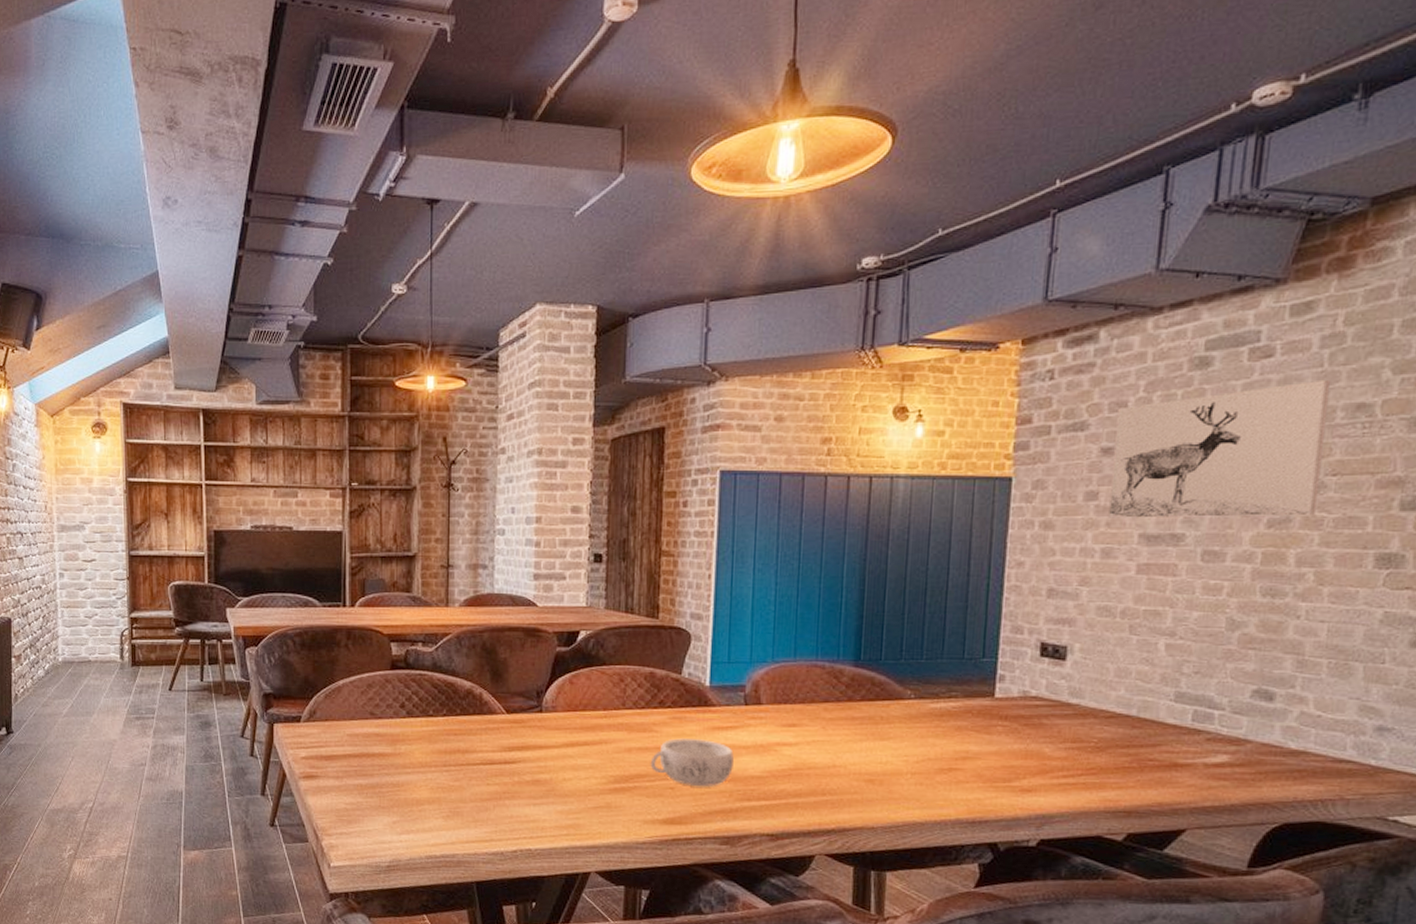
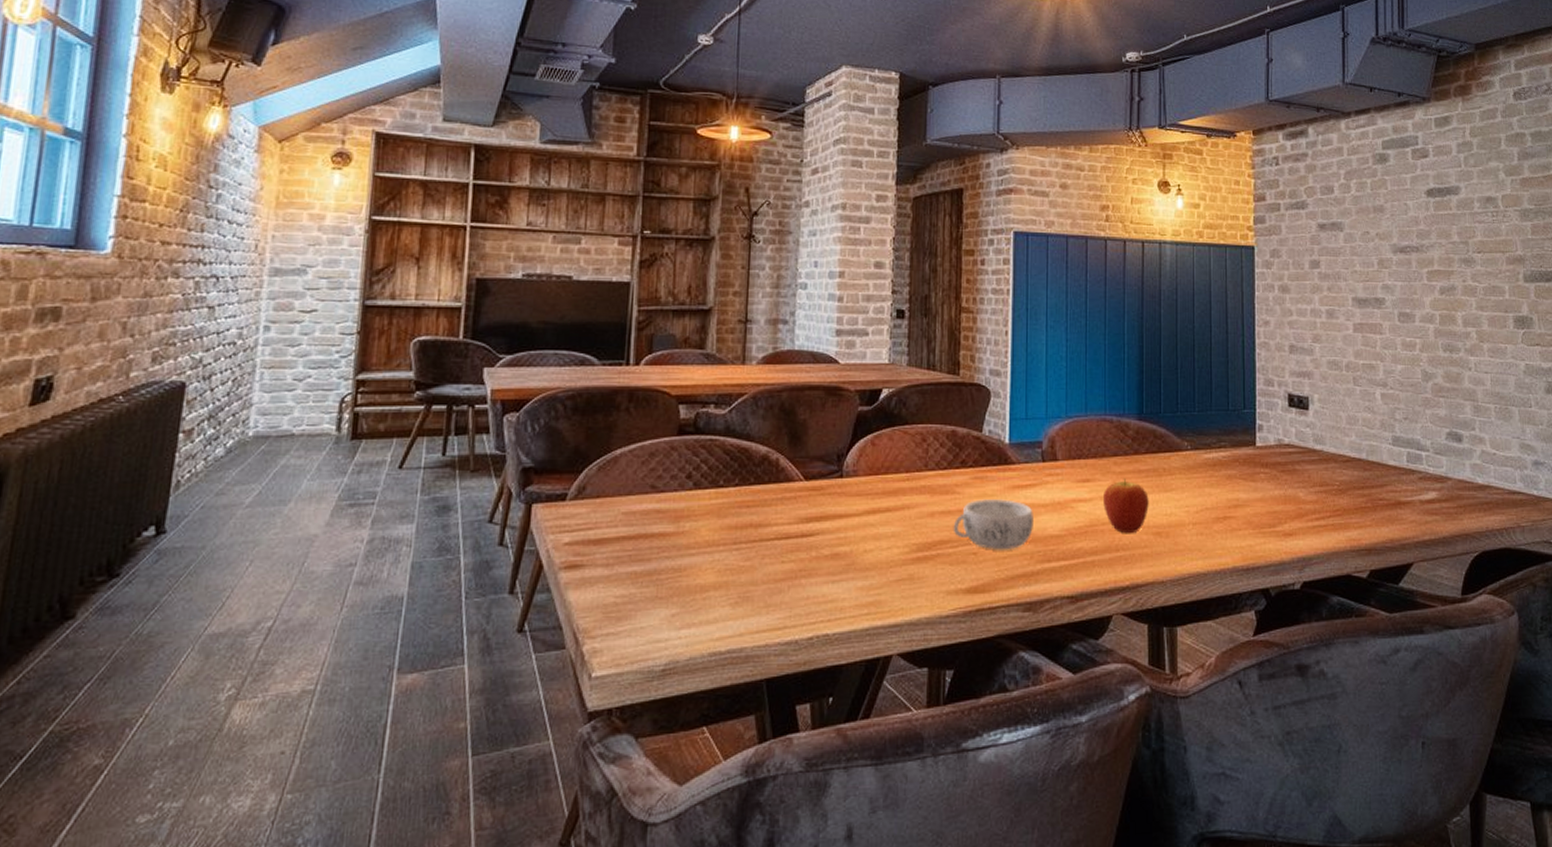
fruit: none [810,725,862,780] -> present [1103,478,1149,534]
wall art: present [1109,379,1331,518] -> none [1327,177,1472,285]

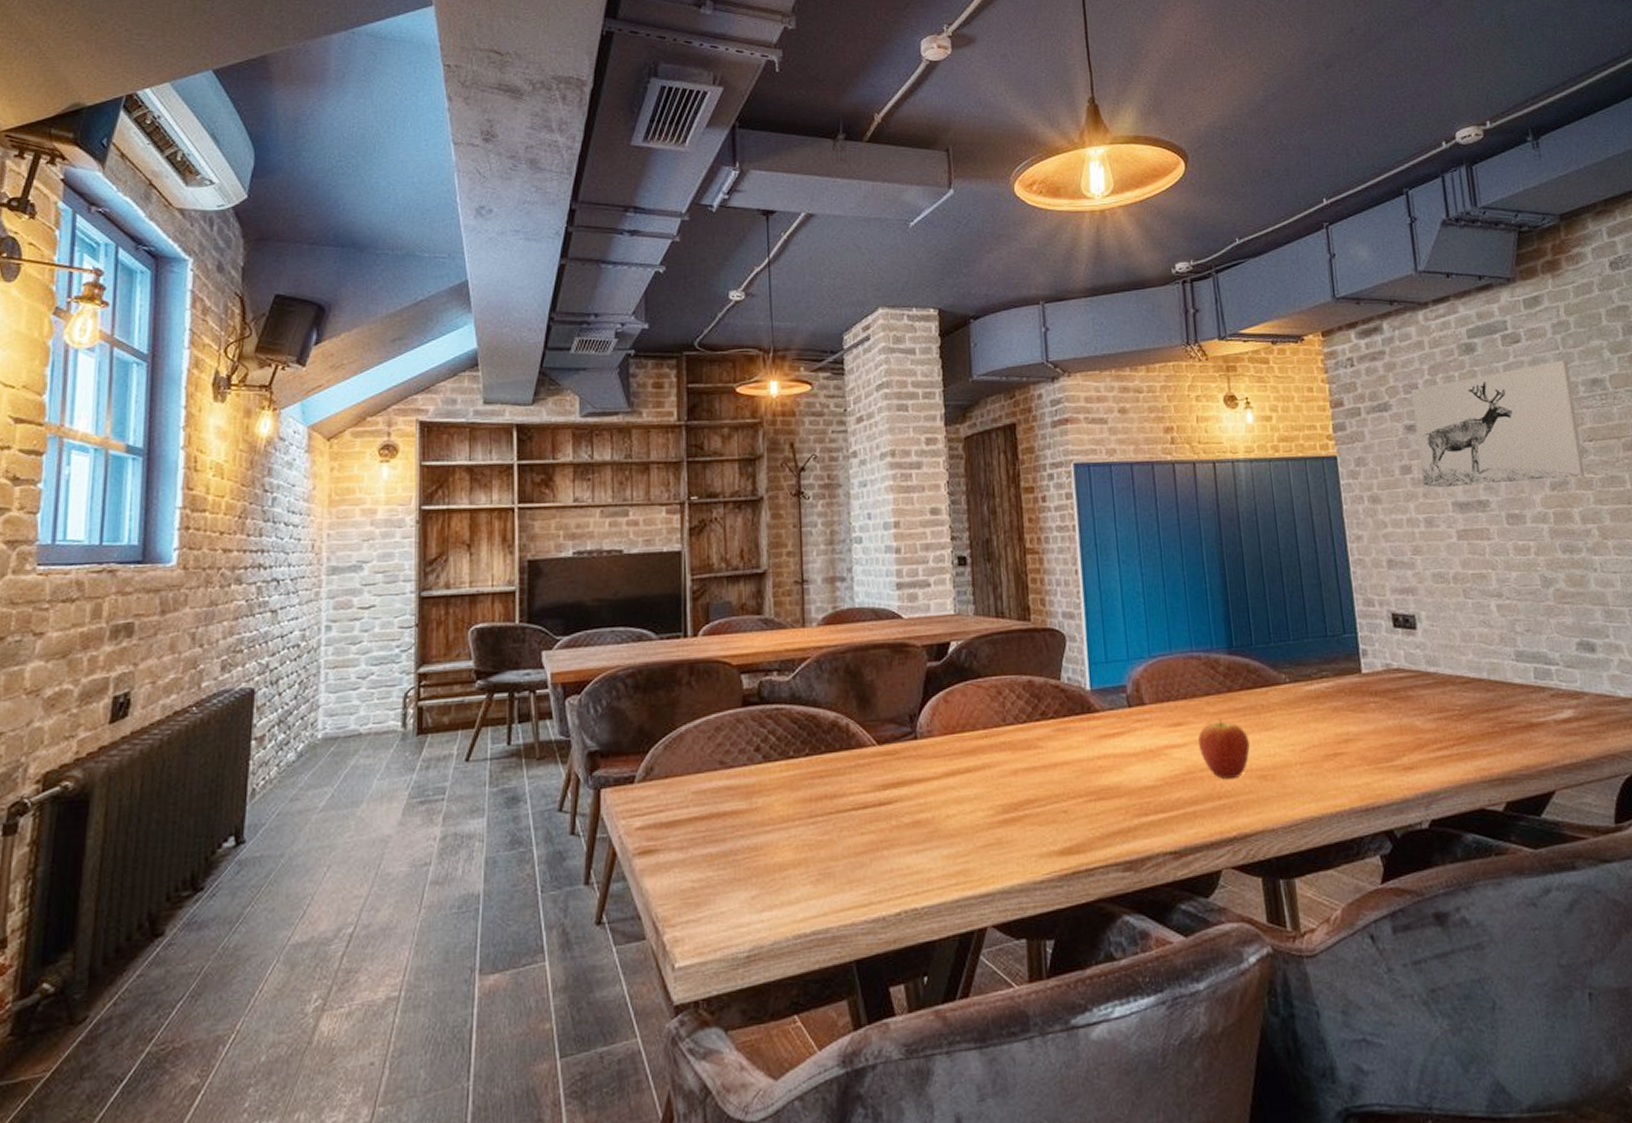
decorative bowl: present [953,499,1033,551] -> none [1039,750,1126,807]
wall art: none [1327,177,1472,285] -> present [1411,360,1586,489]

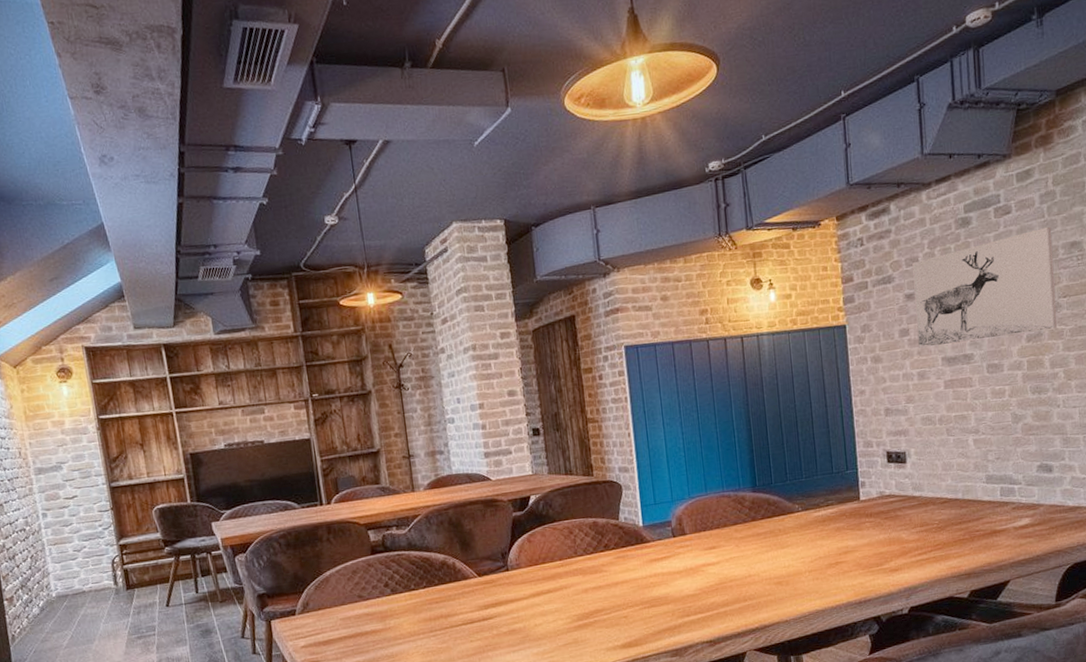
fruit: present [1198,719,1250,780] -> none [728,542,769,587]

